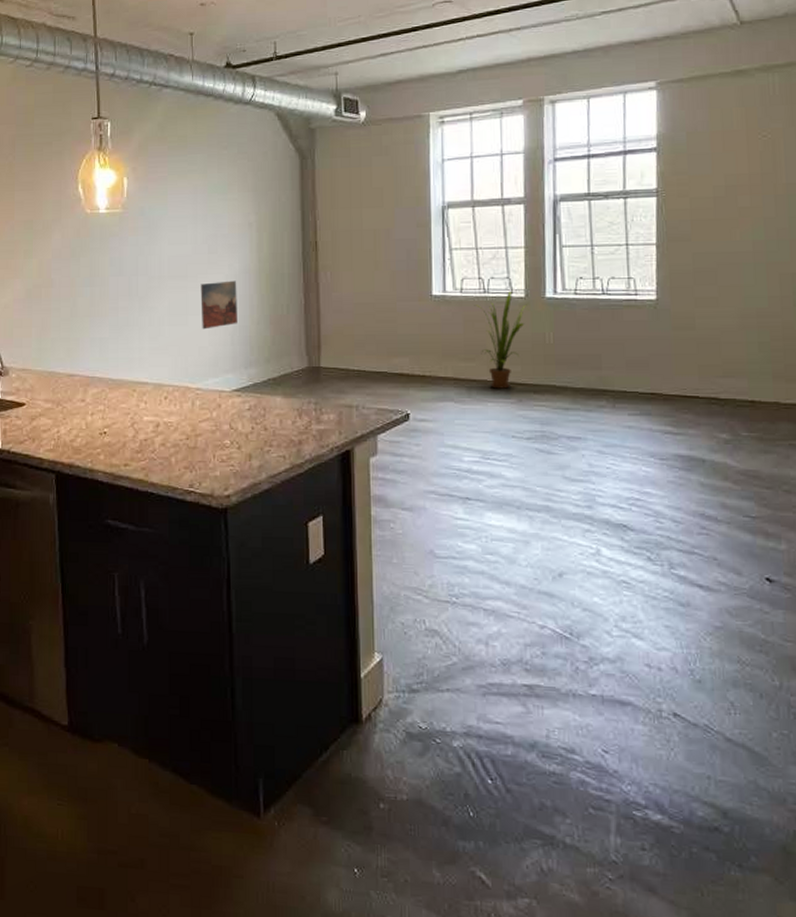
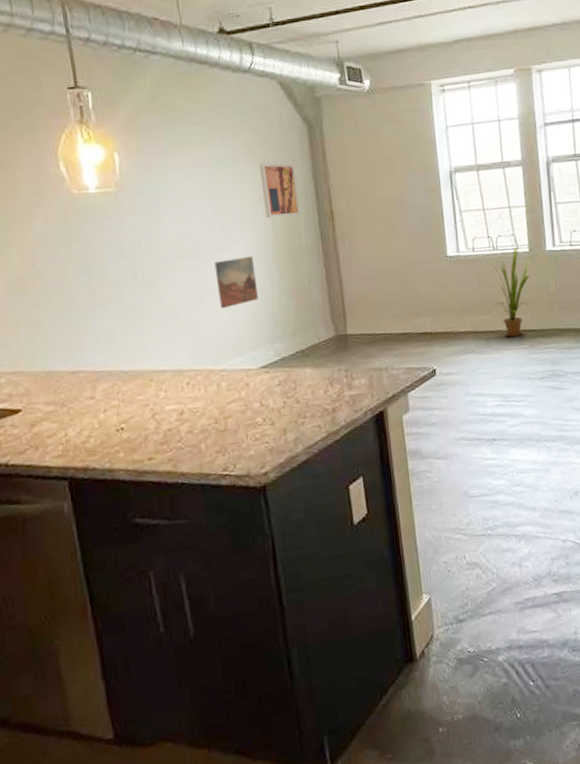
wall art: none [250,192,285,245] -> present [259,163,301,219]

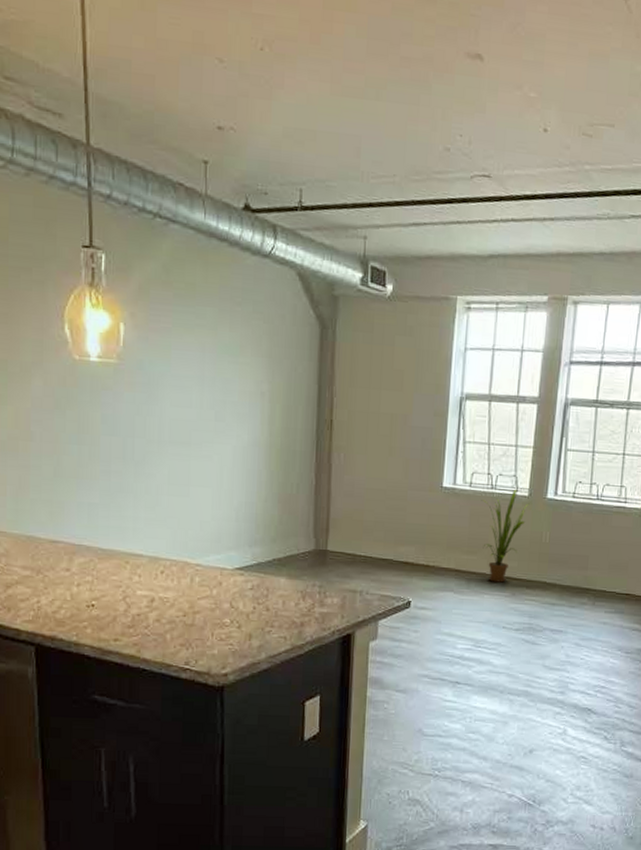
wall art: present [214,256,258,309] -> none [204,452,245,503]
wall art: present [259,163,301,219] -> none [263,358,300,418]

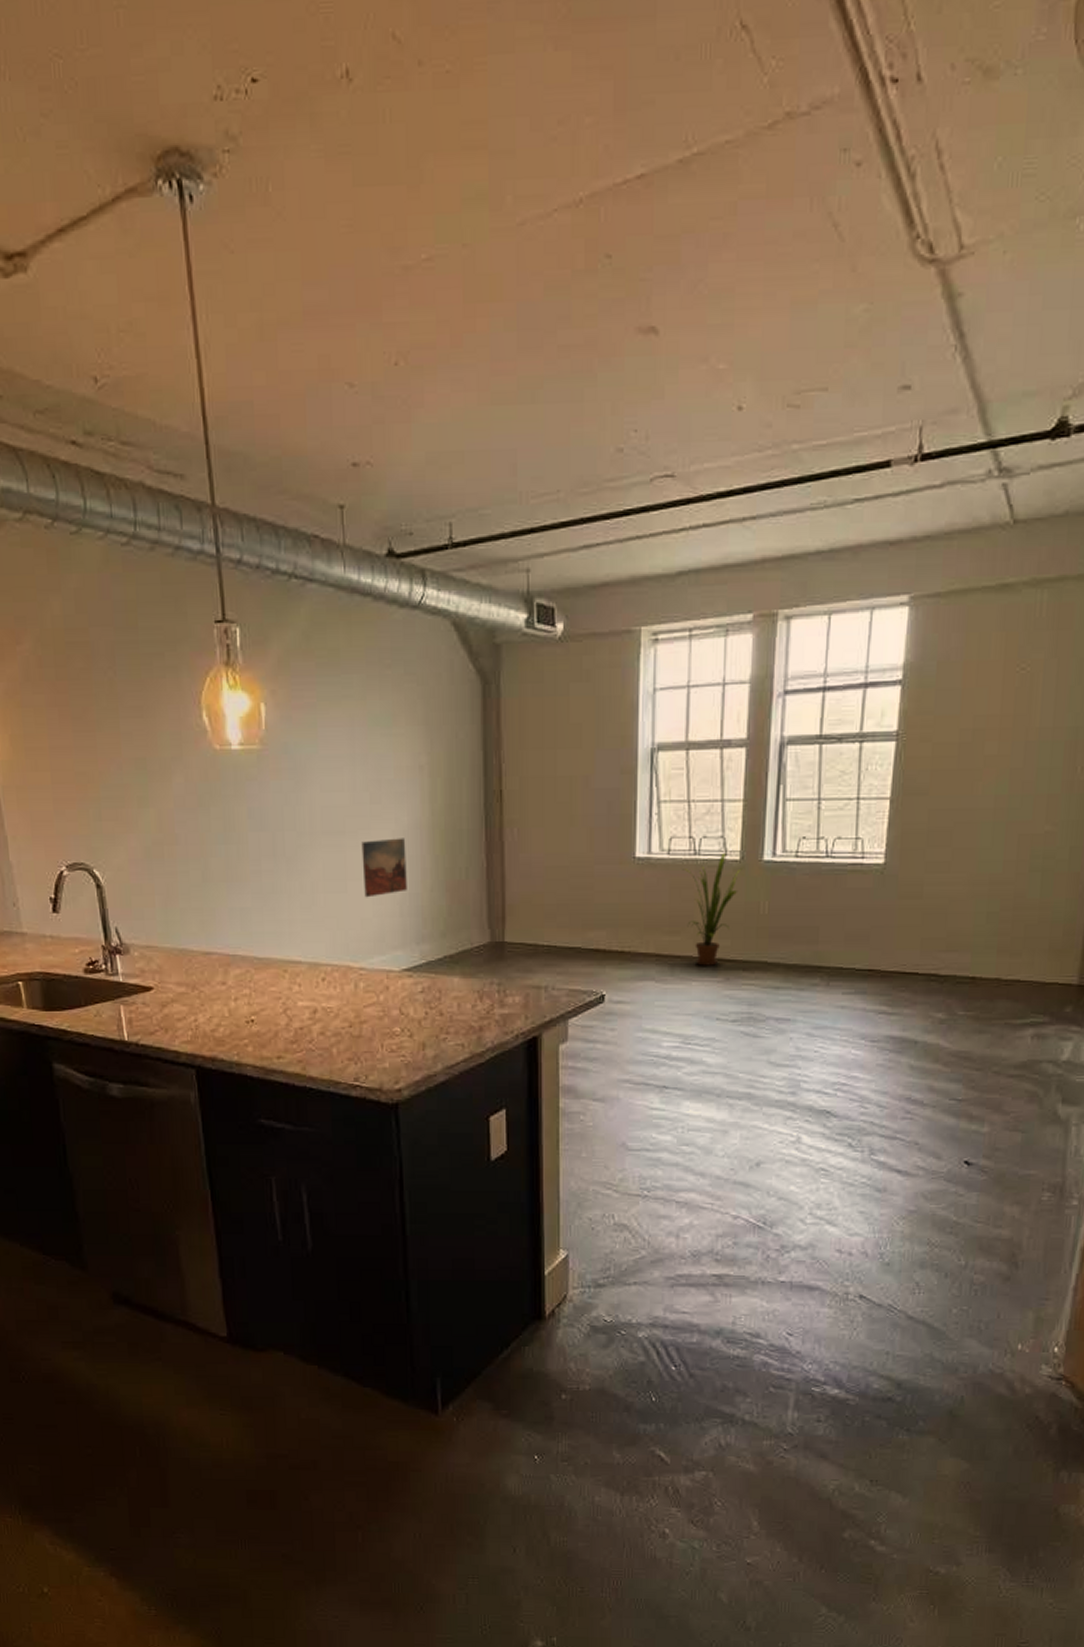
wall art: none [204,452,245,503] -> present [361,838,407,898]

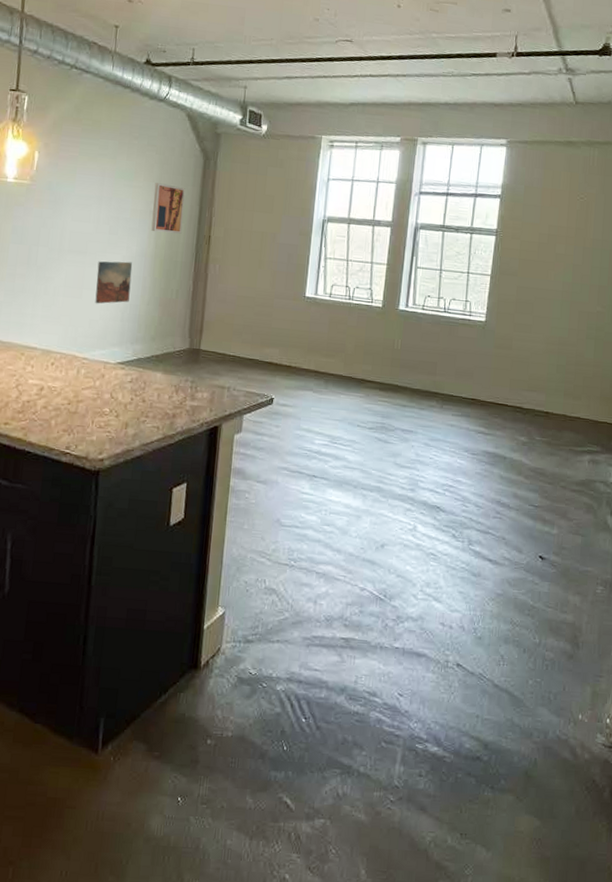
wall art: none [421,725,464,794] -> present [151,183,185,234]
house plant: present [682,852,742,966] -> none [339,300,383,384]

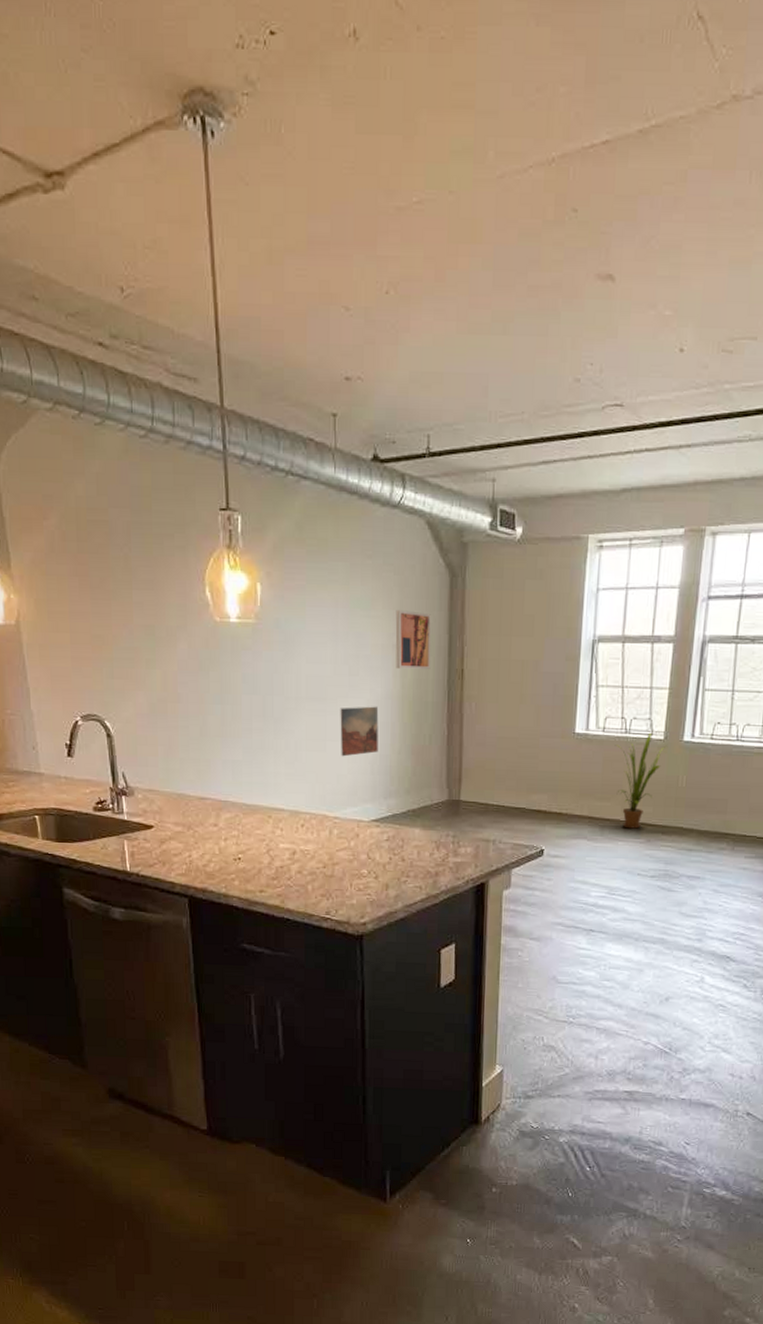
house plant: none [339,300,383,384] -> present [614,732,665,829]

